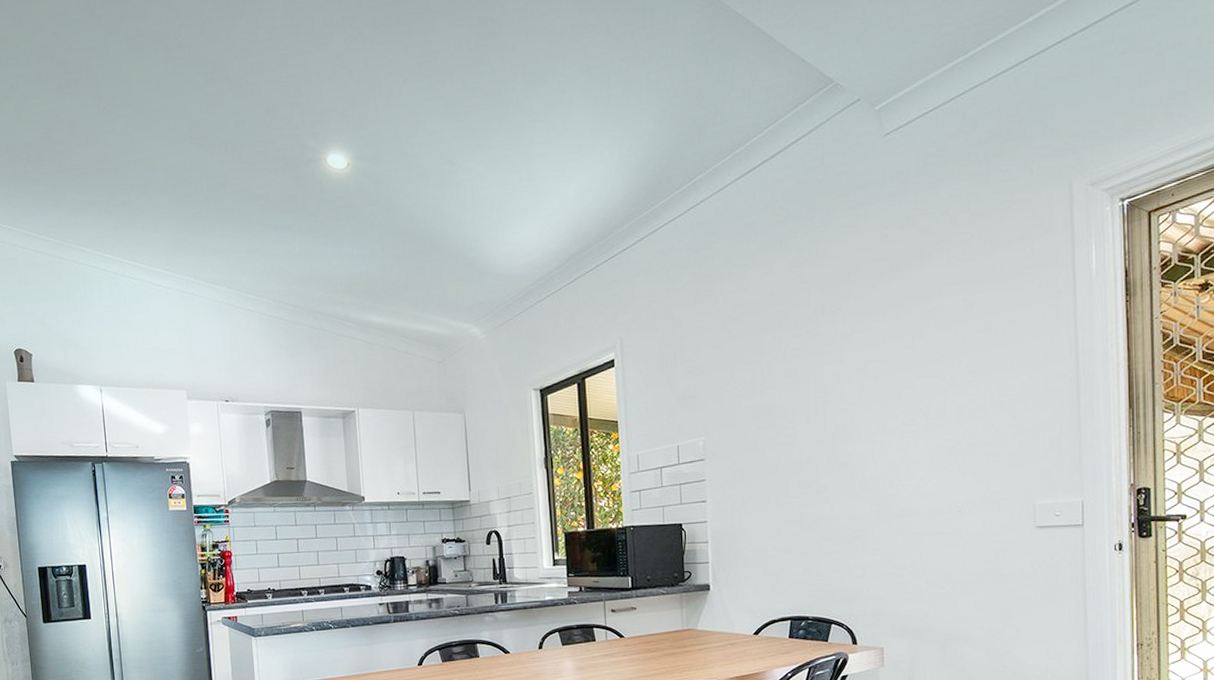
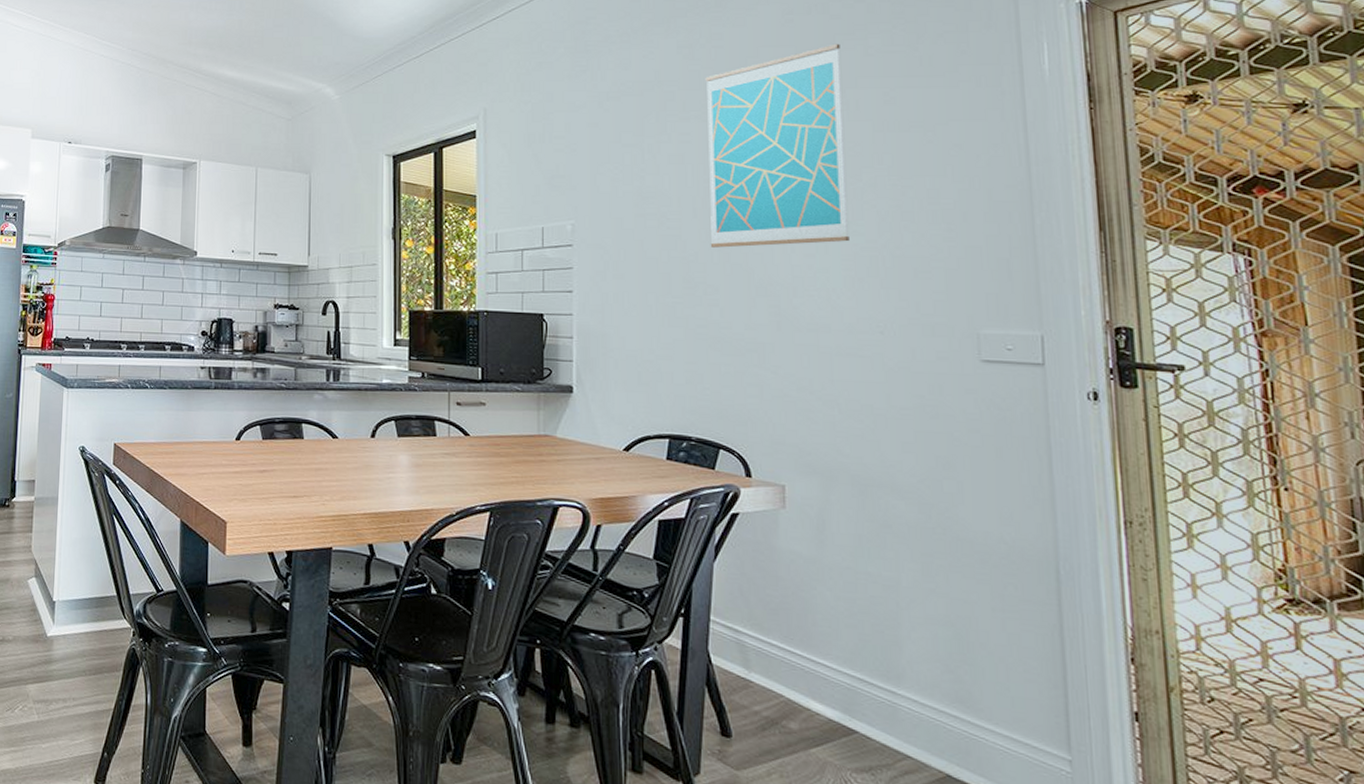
wall art: none [814,255,935,451] -> present [705,43,850,248]

